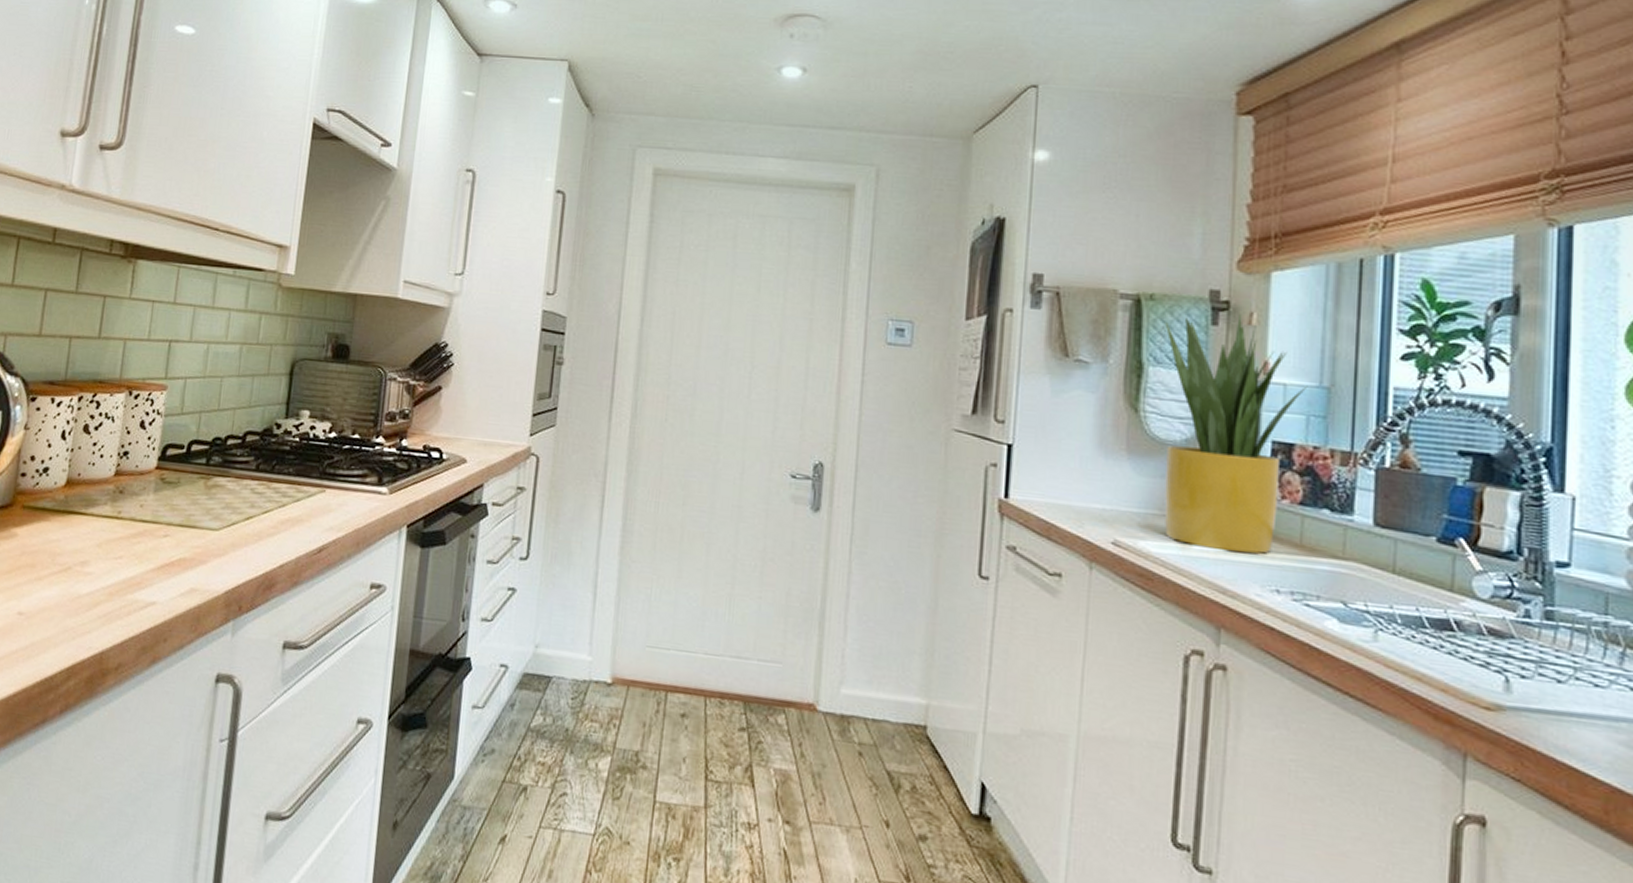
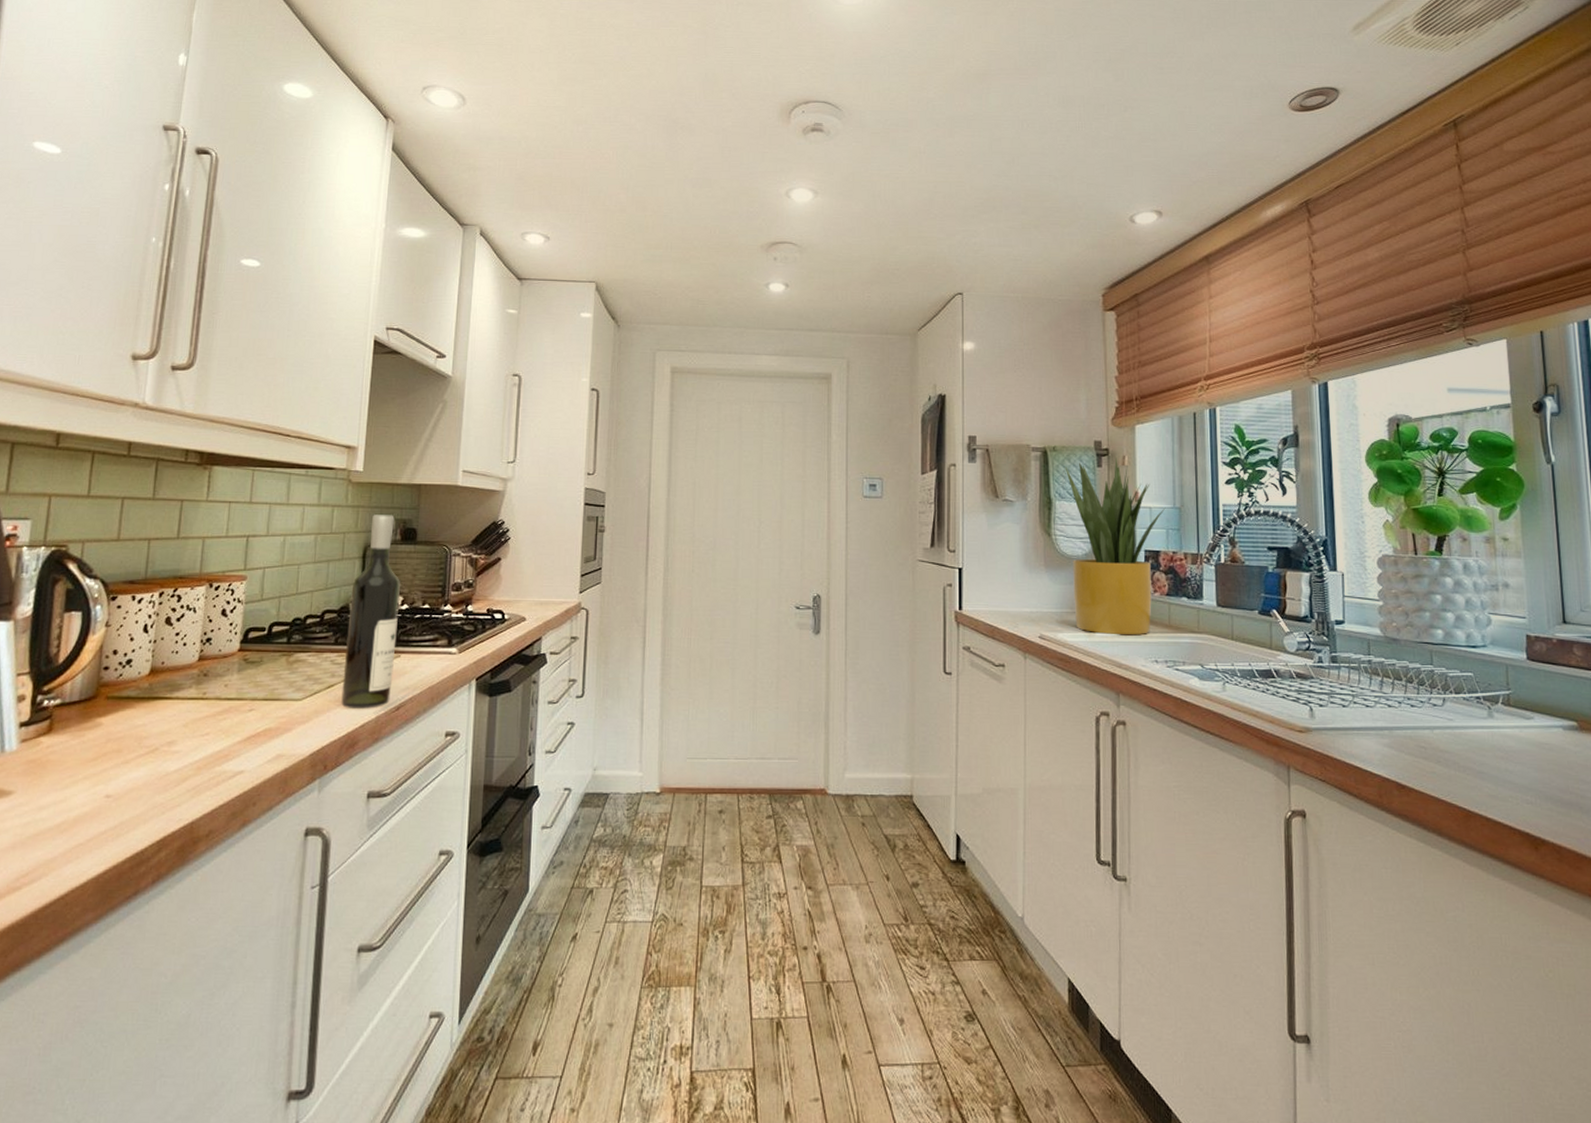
bottle: none [259,326,330,548] -> present [341,514,401,710]

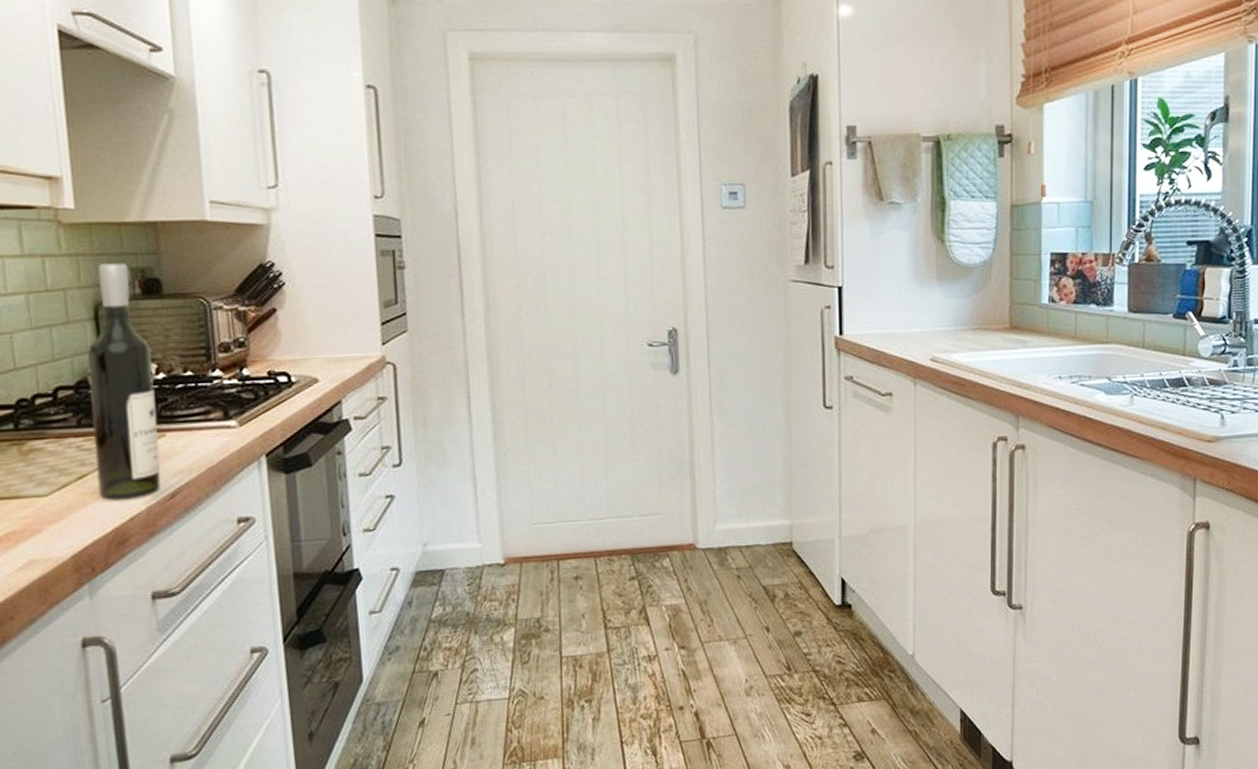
planter: present [1065,458,1166,636] -> none [961,145,1076,352]

